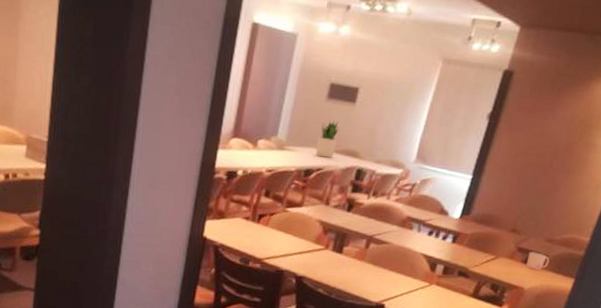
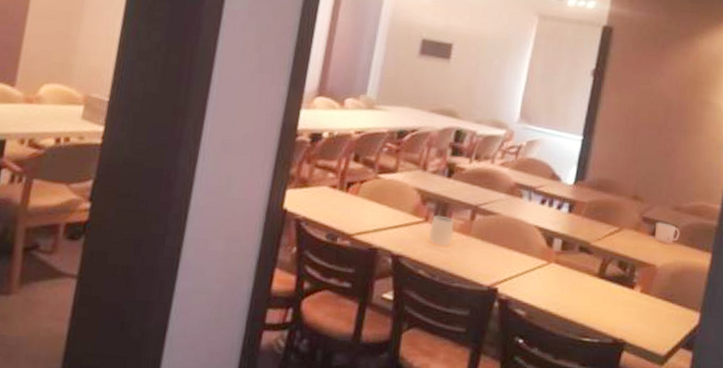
planter: present [315,120,339,158] -> none [409,77,434,118]
mug: none [328,243,351,271] -> present [429,215,455,248]

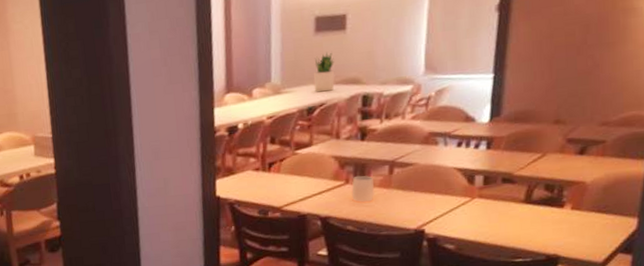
planter: none [409,77,434,118] -> present [313,52,335,92]
mug: present [654,222,680,245] -> none [581,139,610,161]

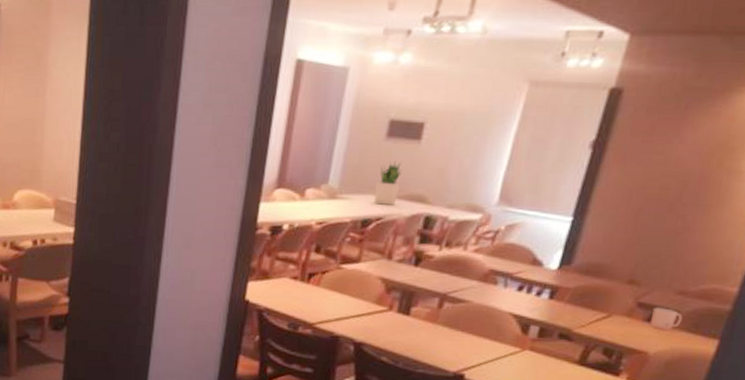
mug: present [351,175,375,203] -> none [392,303,421,335]
mug: none [581,139,610,161] -> present [649,307,683,332]

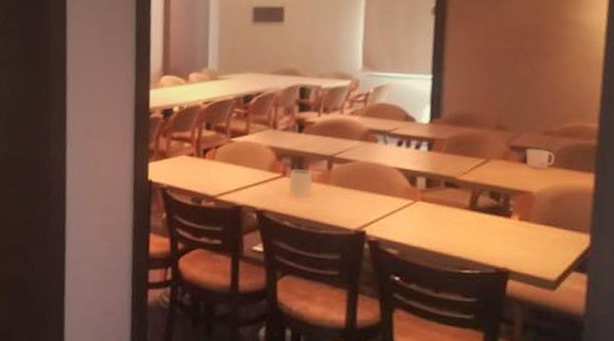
planter: present [373,162,402,205] -> none [250,42,273,81]
mug: none [392,303,421,335] -> present [288,168,313,198]

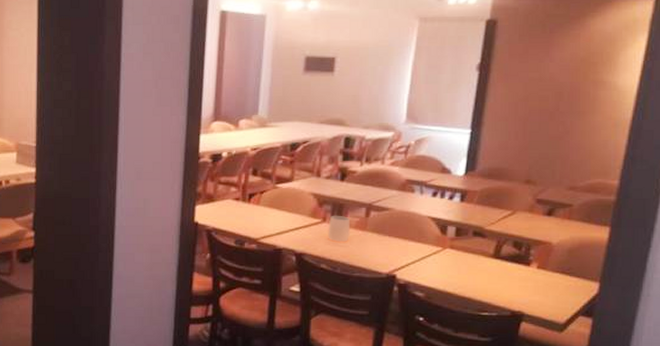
mug: present [525,148,555,170] -> none [549,202,576,223]

